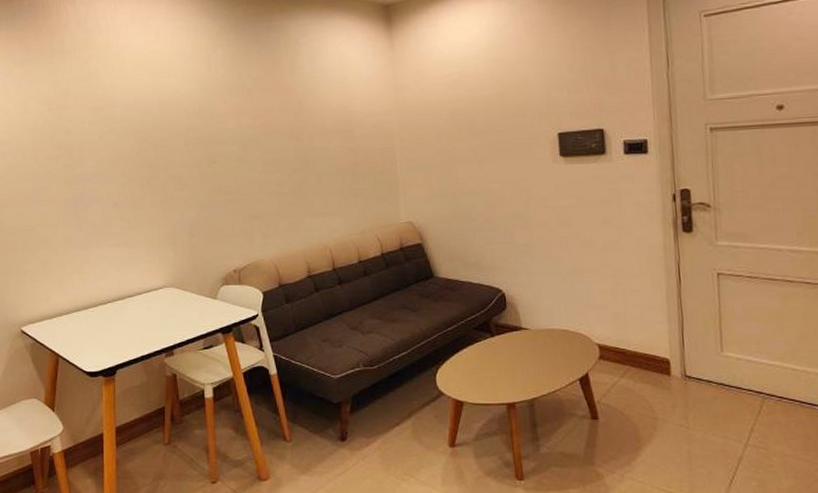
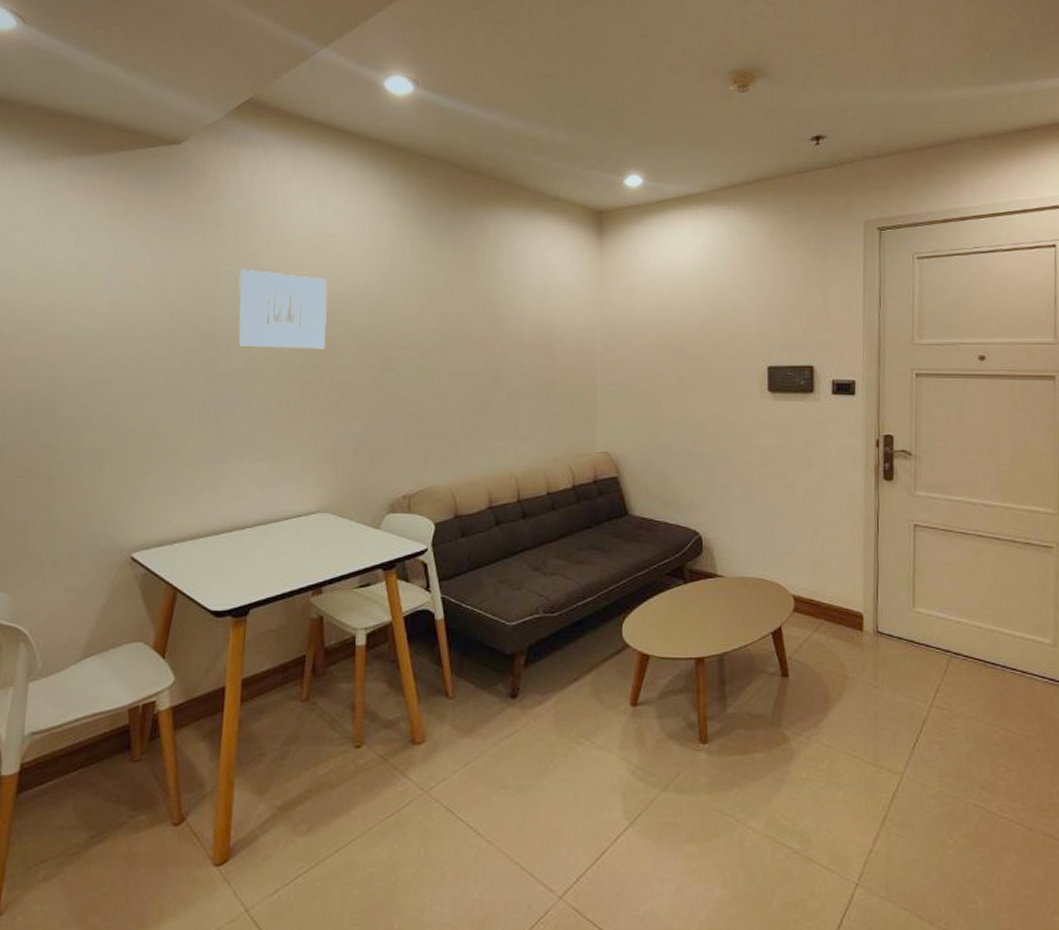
wall art: none [84,87,158,153] -> present [237,268,328,349]

